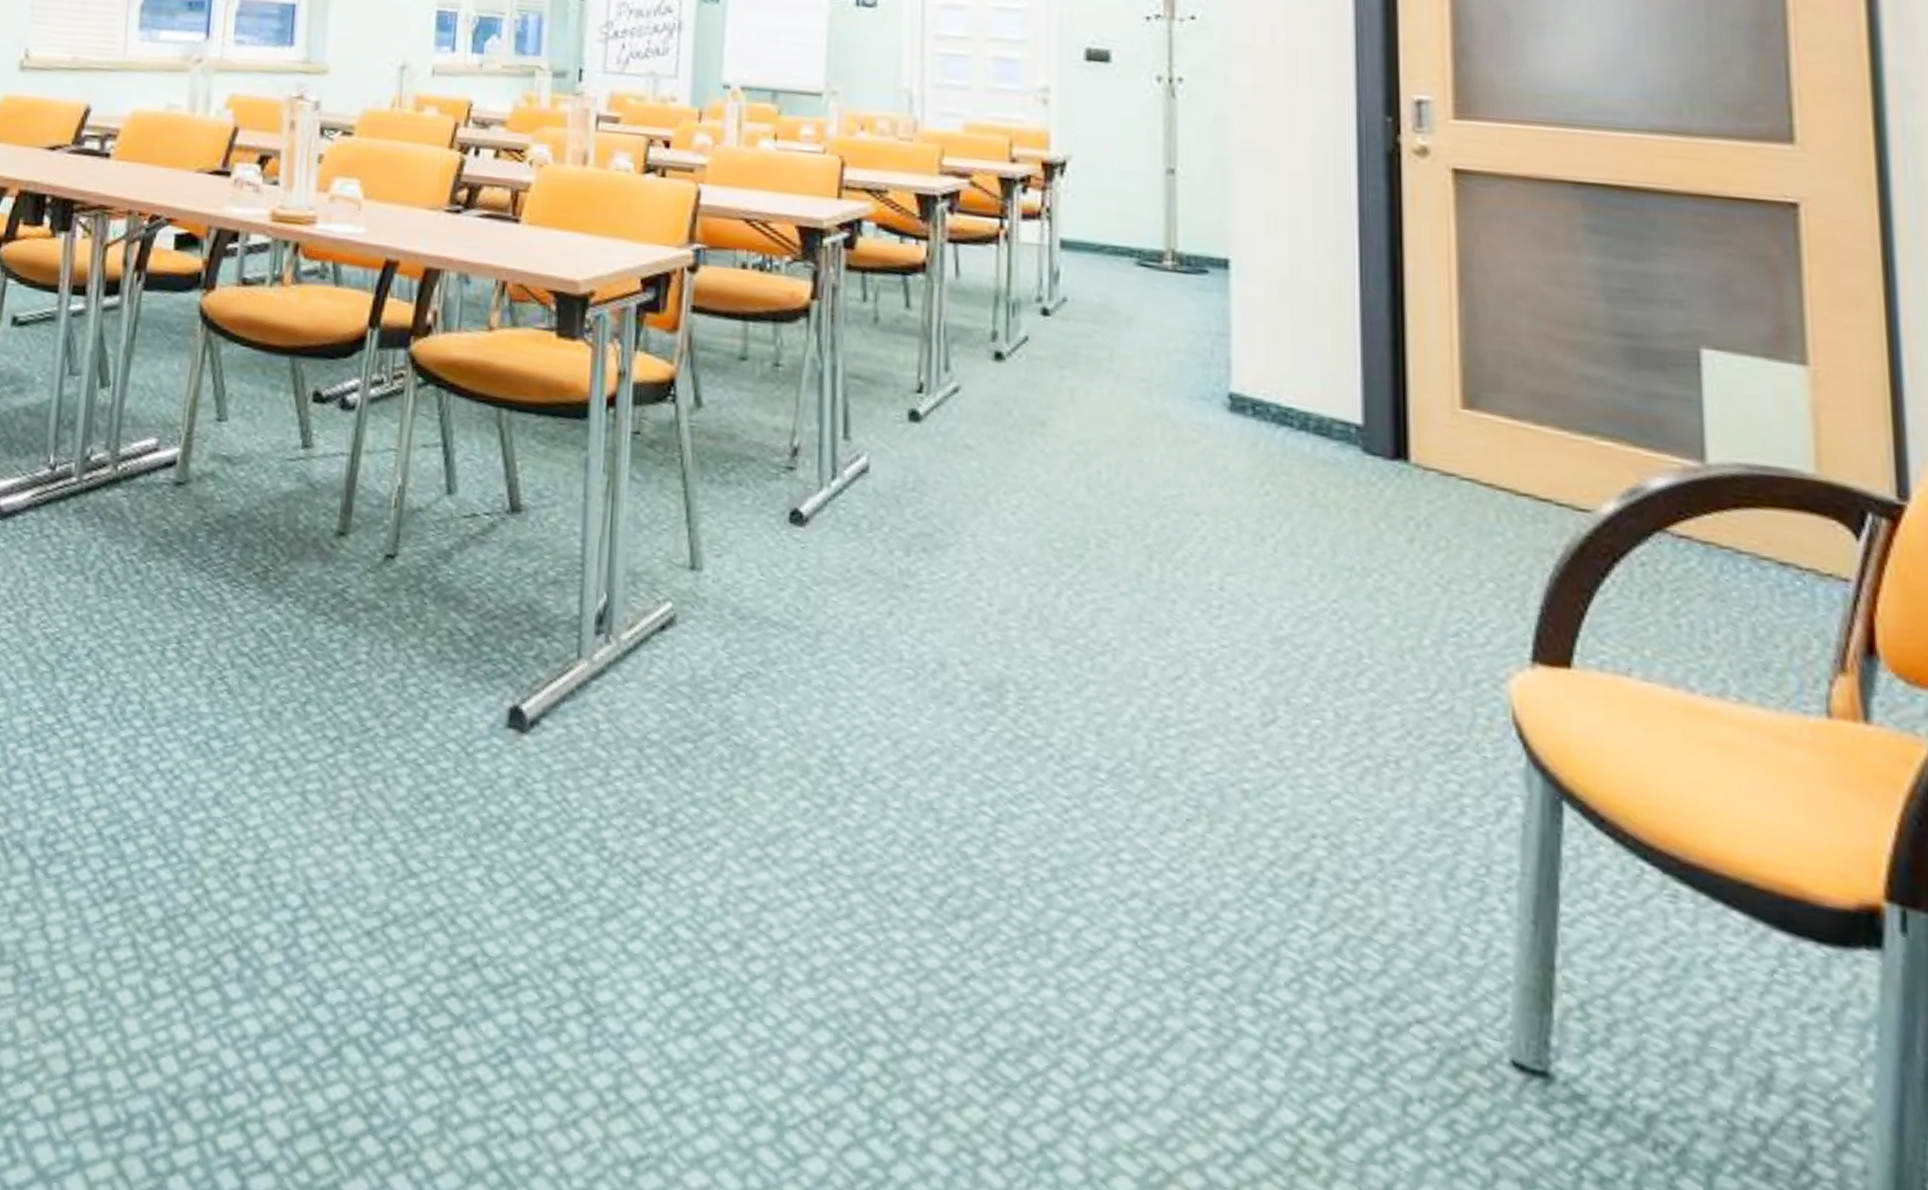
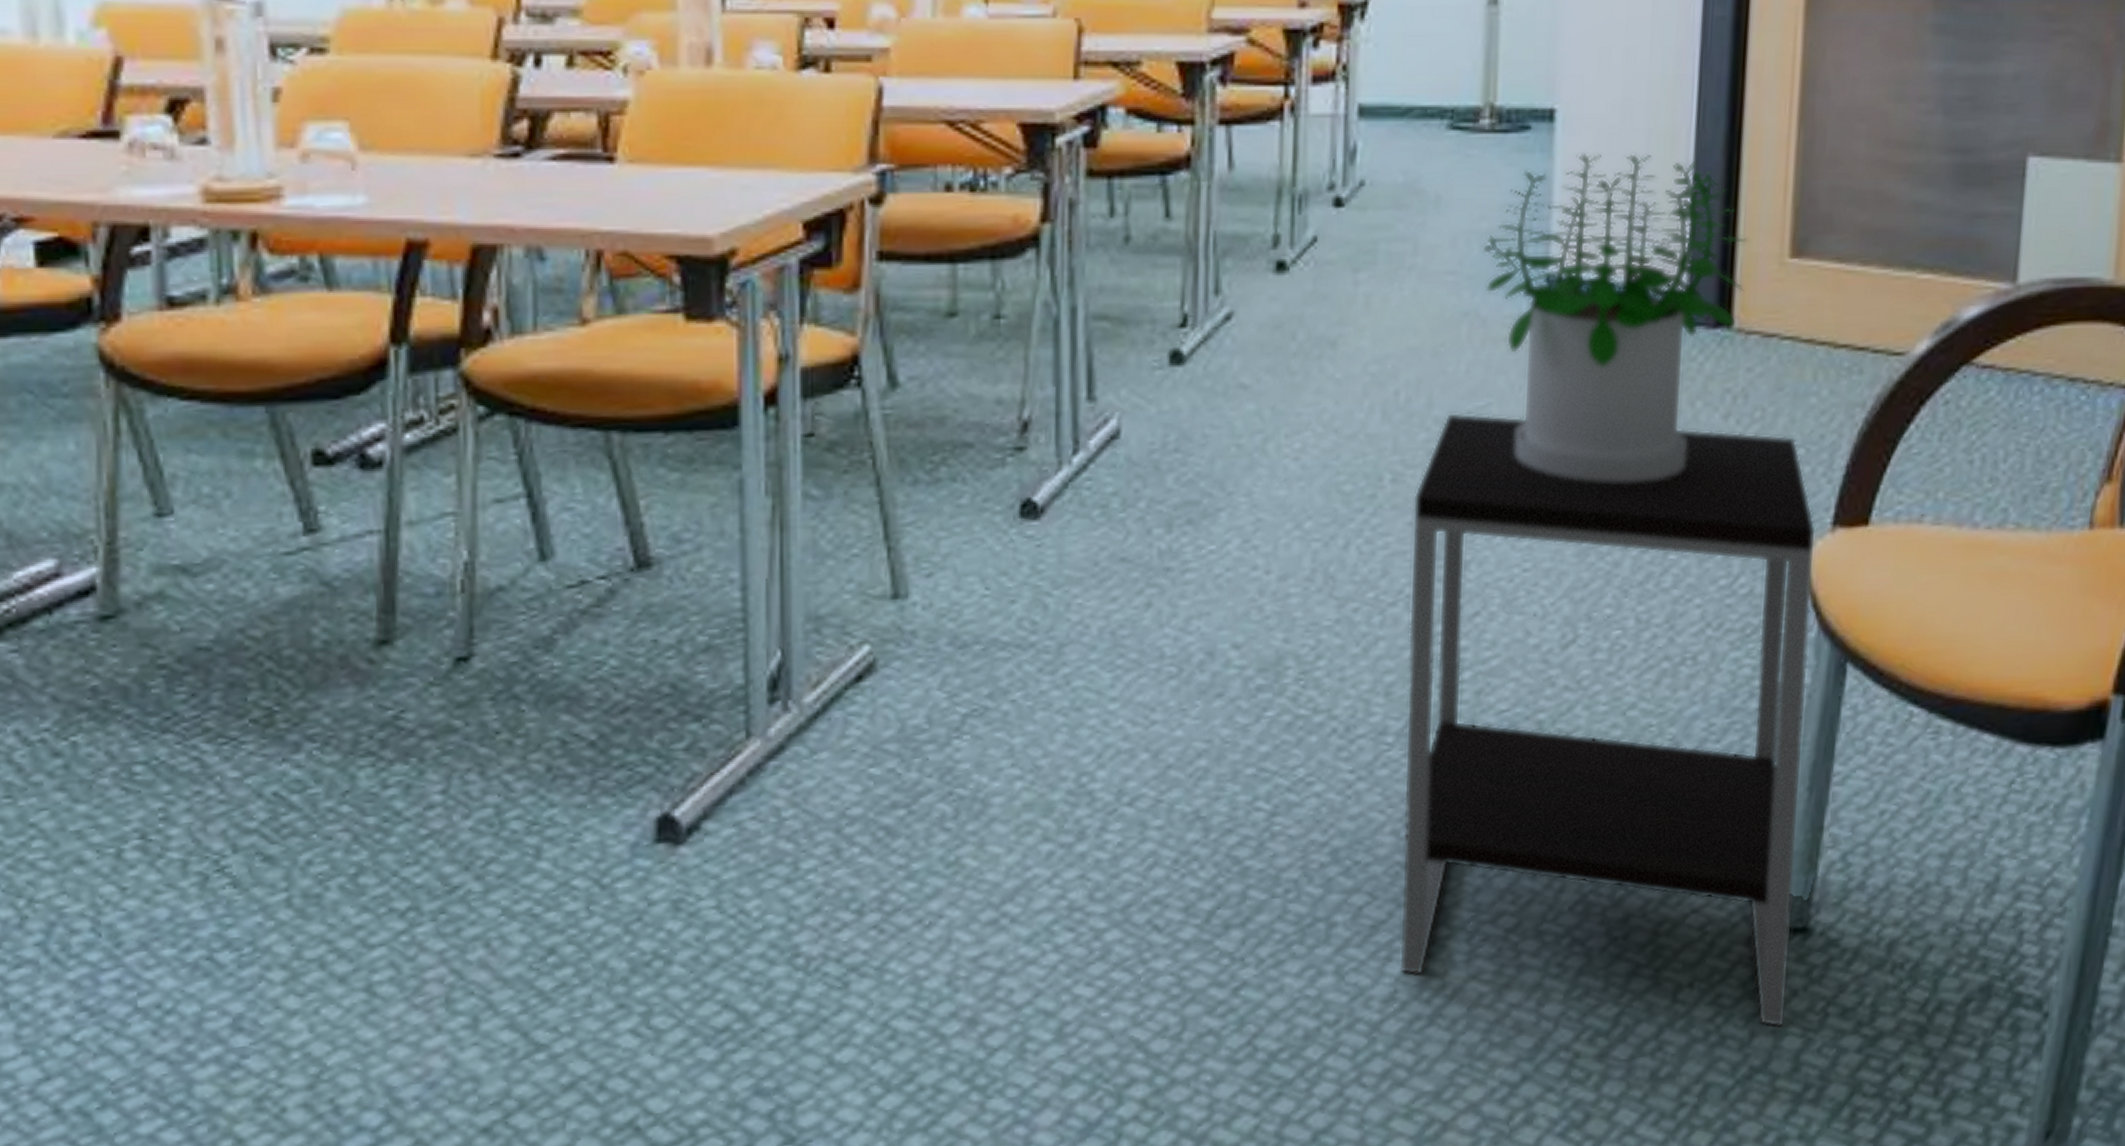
side table: none [1116,498,1534,1177] -> present [1400,413,1817,1028]
potted plant: none [1171,297,1419,587] -> present [1484,153,1748,483]

